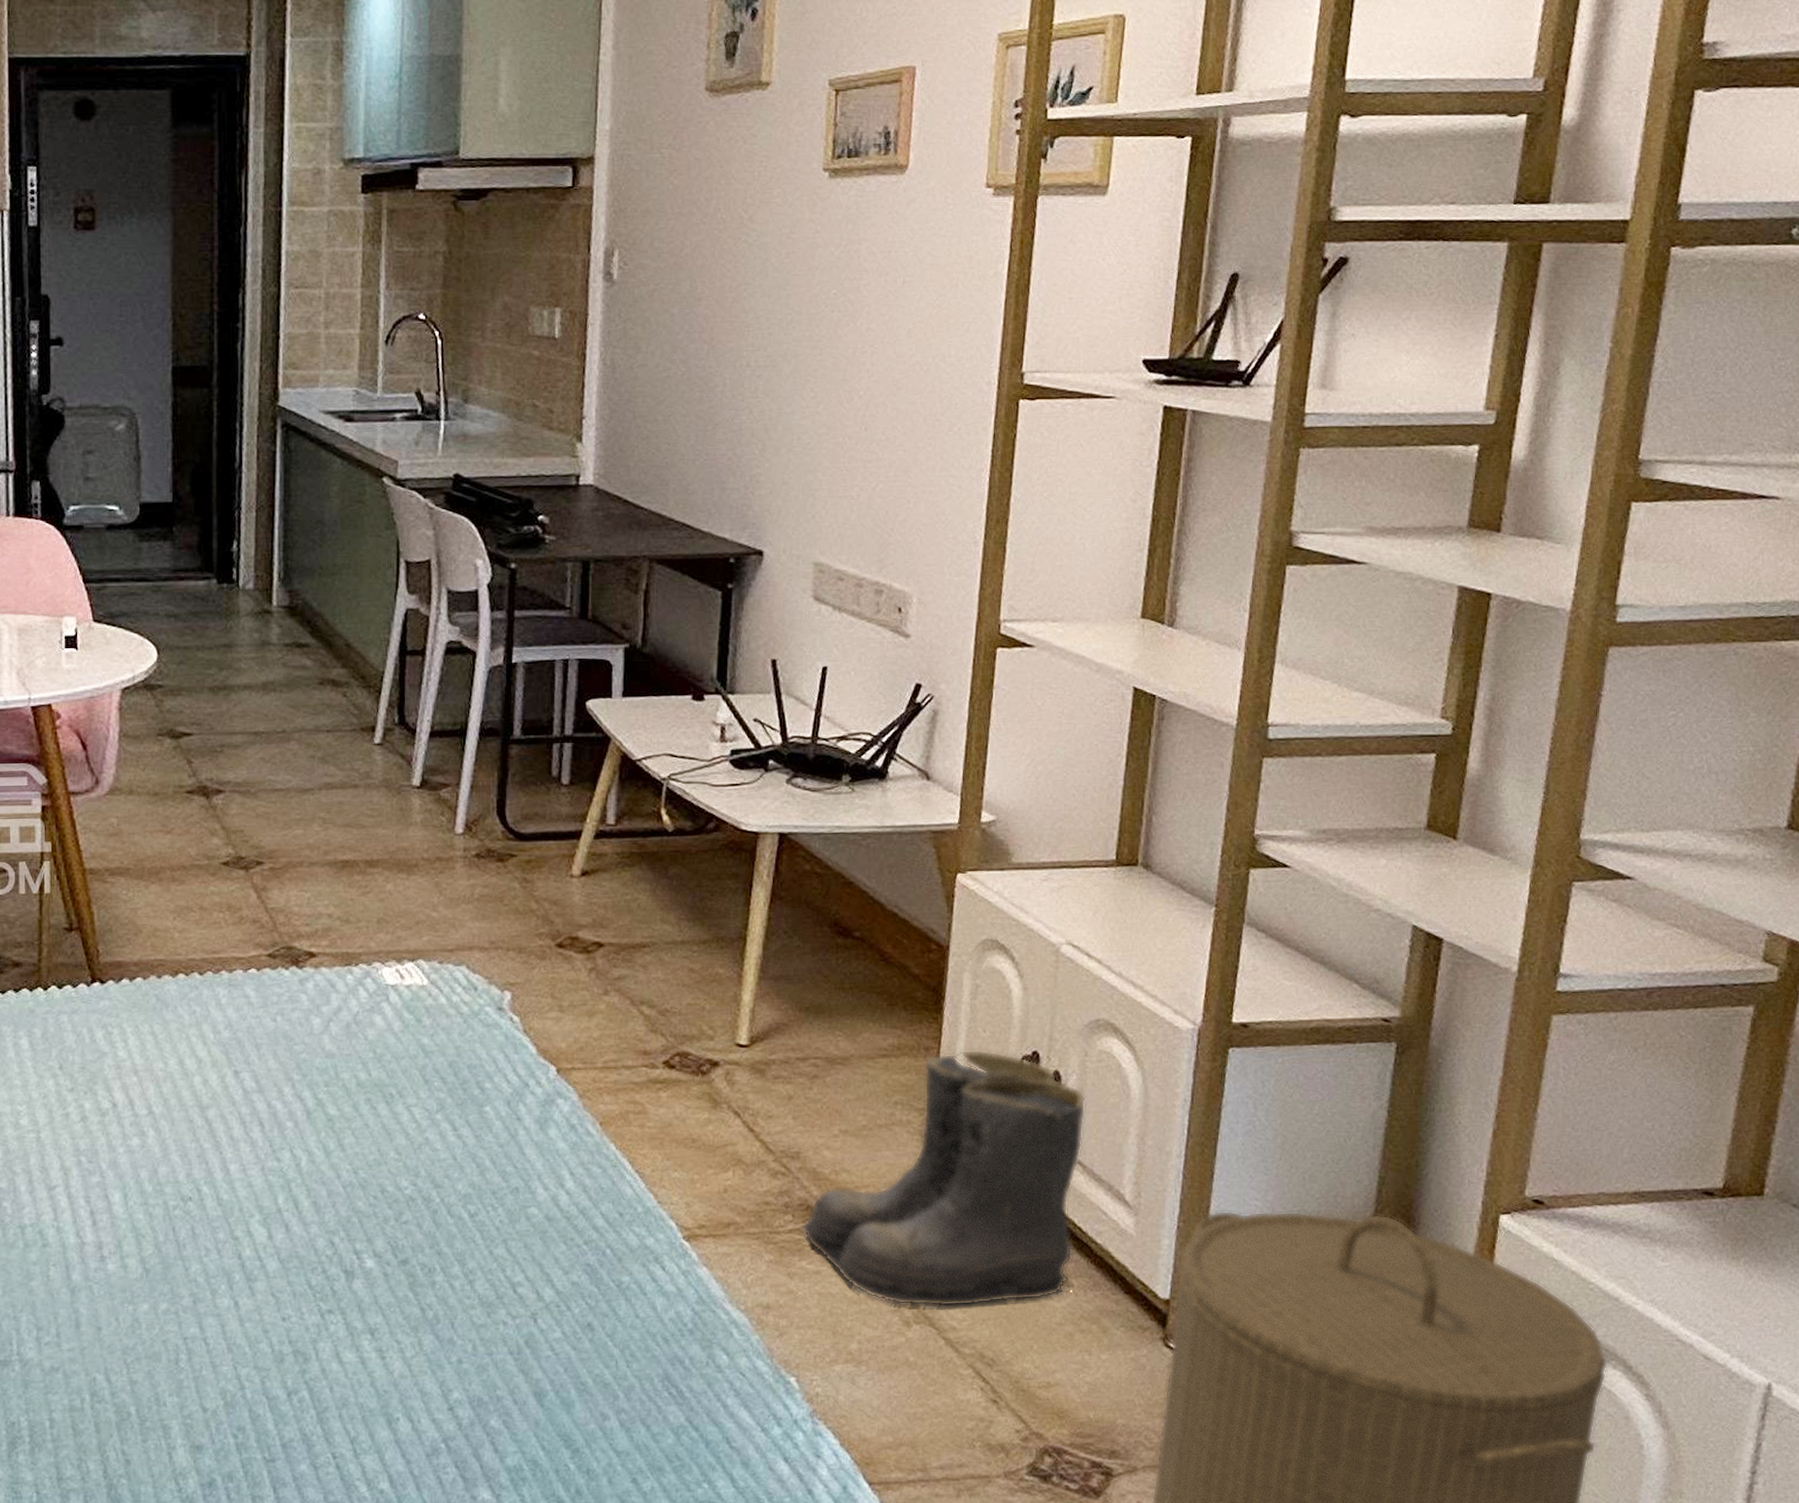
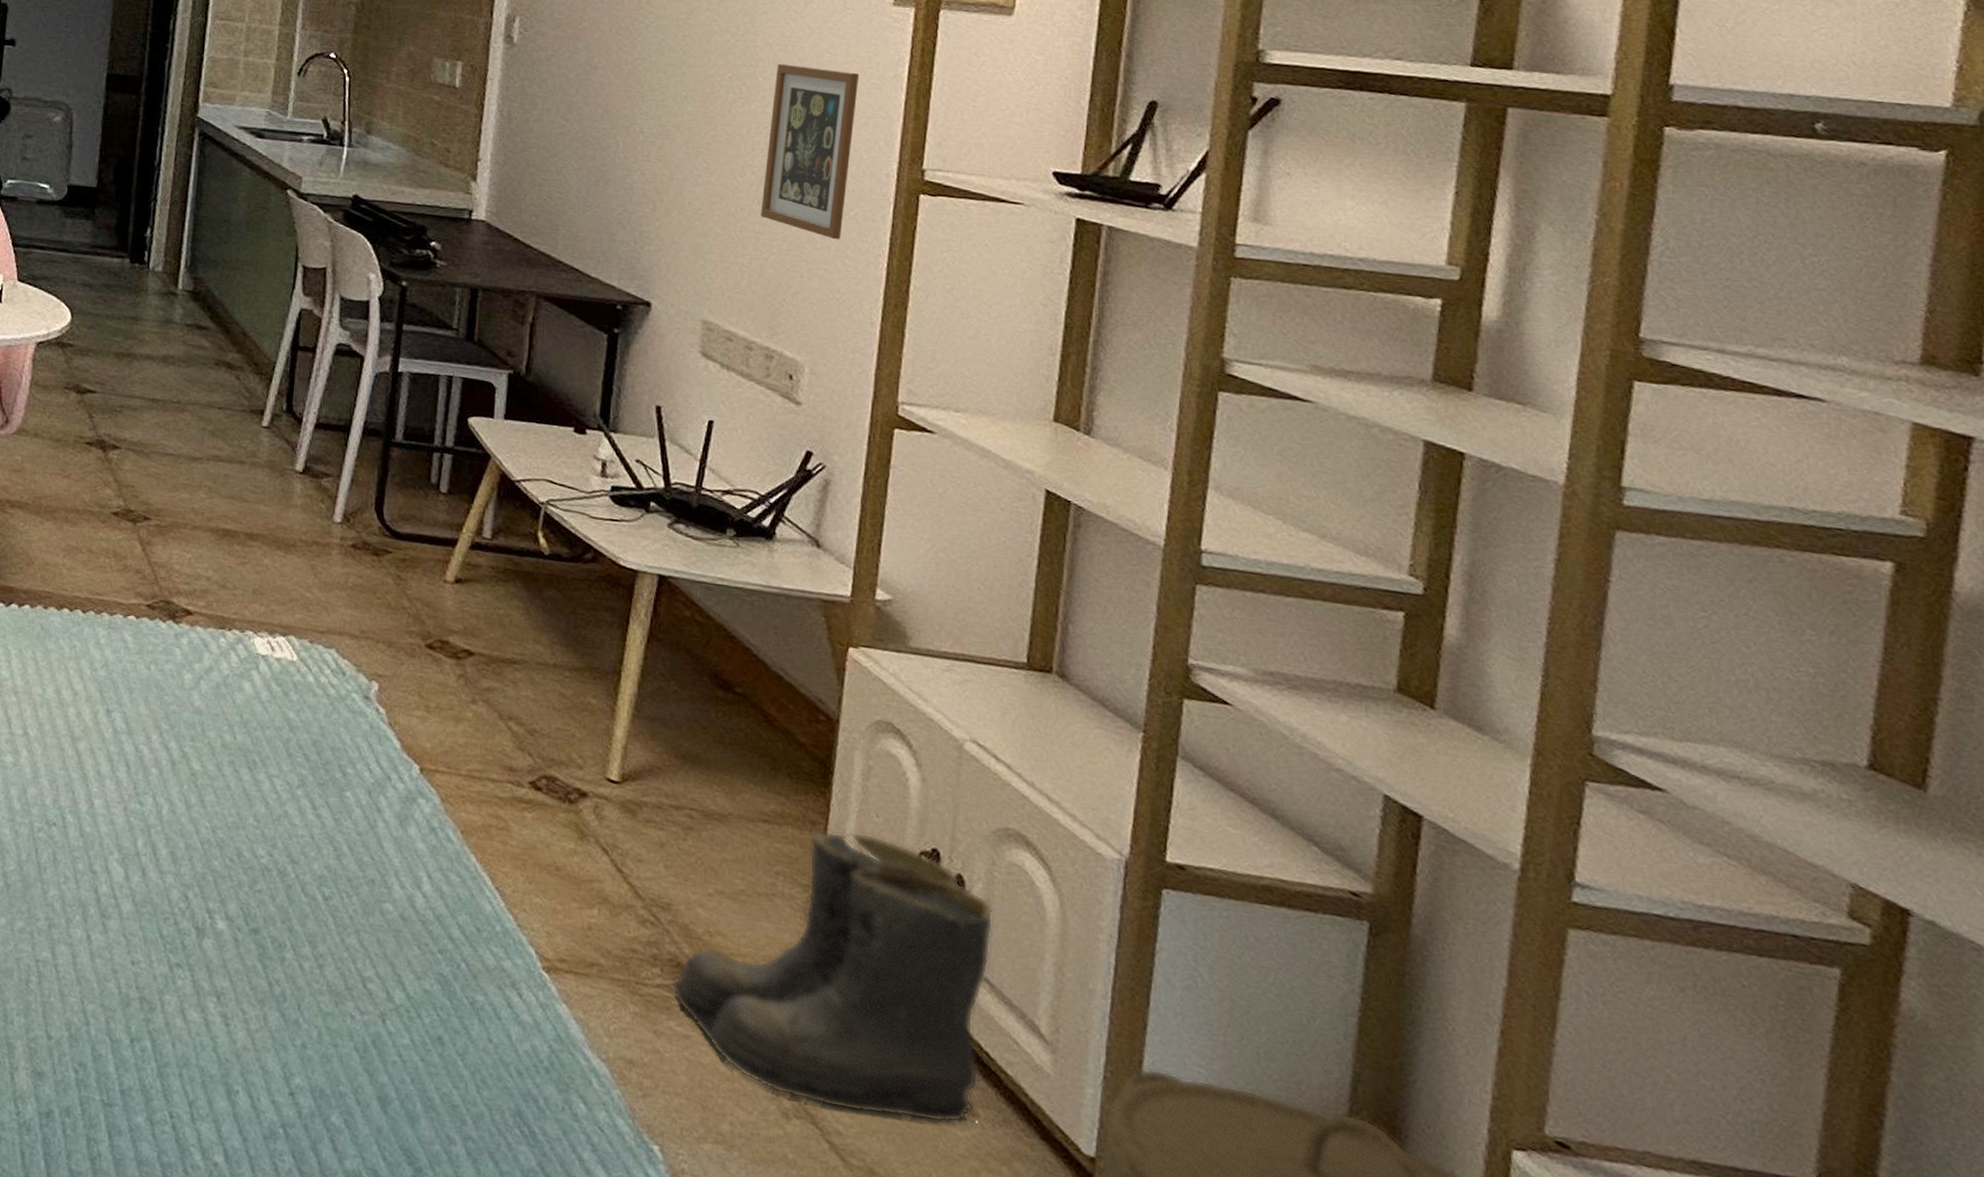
picture frame: none [868,273,961,459] -> present [760,63,859,240]

